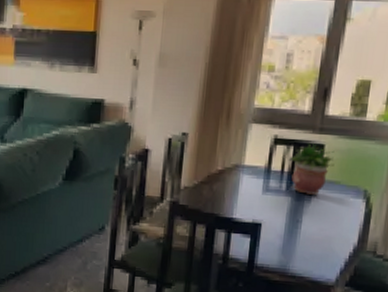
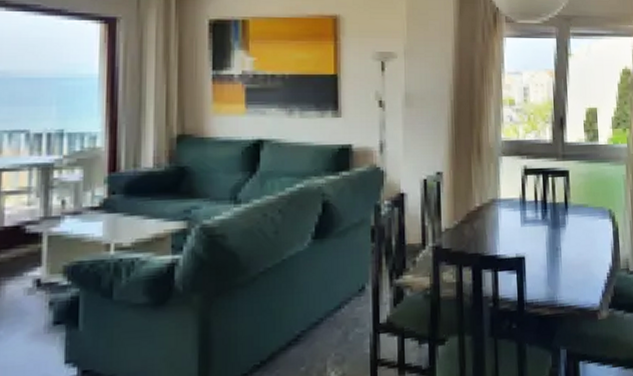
potted plant: present [288,142,335,196] -> none [539,169,580,222]

